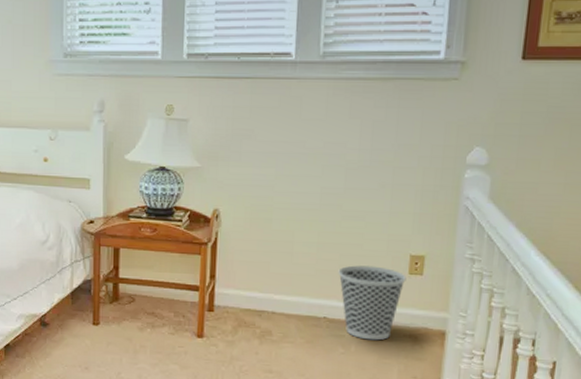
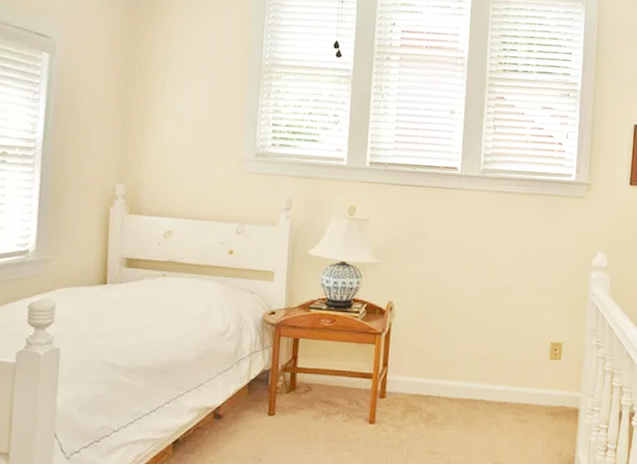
wastebasket: present [338,265,407,341] -> none [493,352,548,419]

